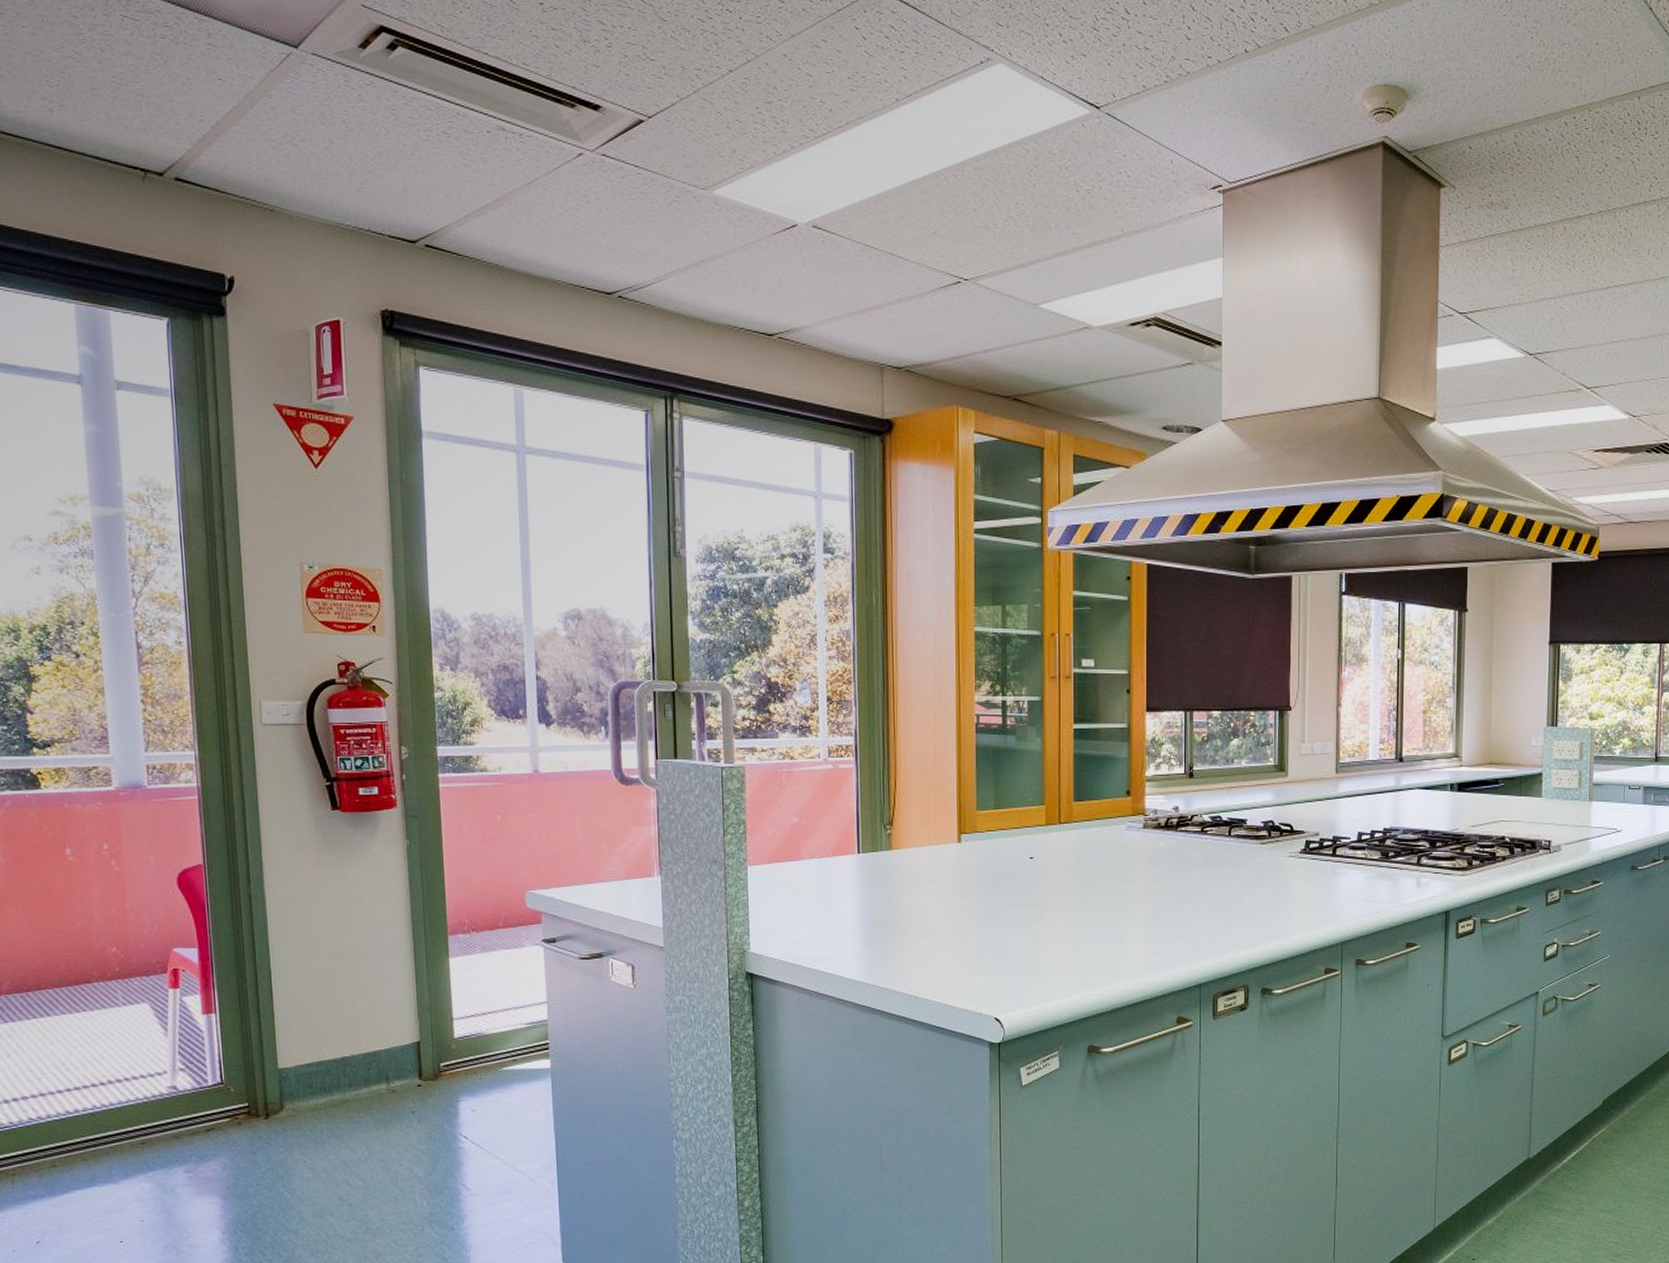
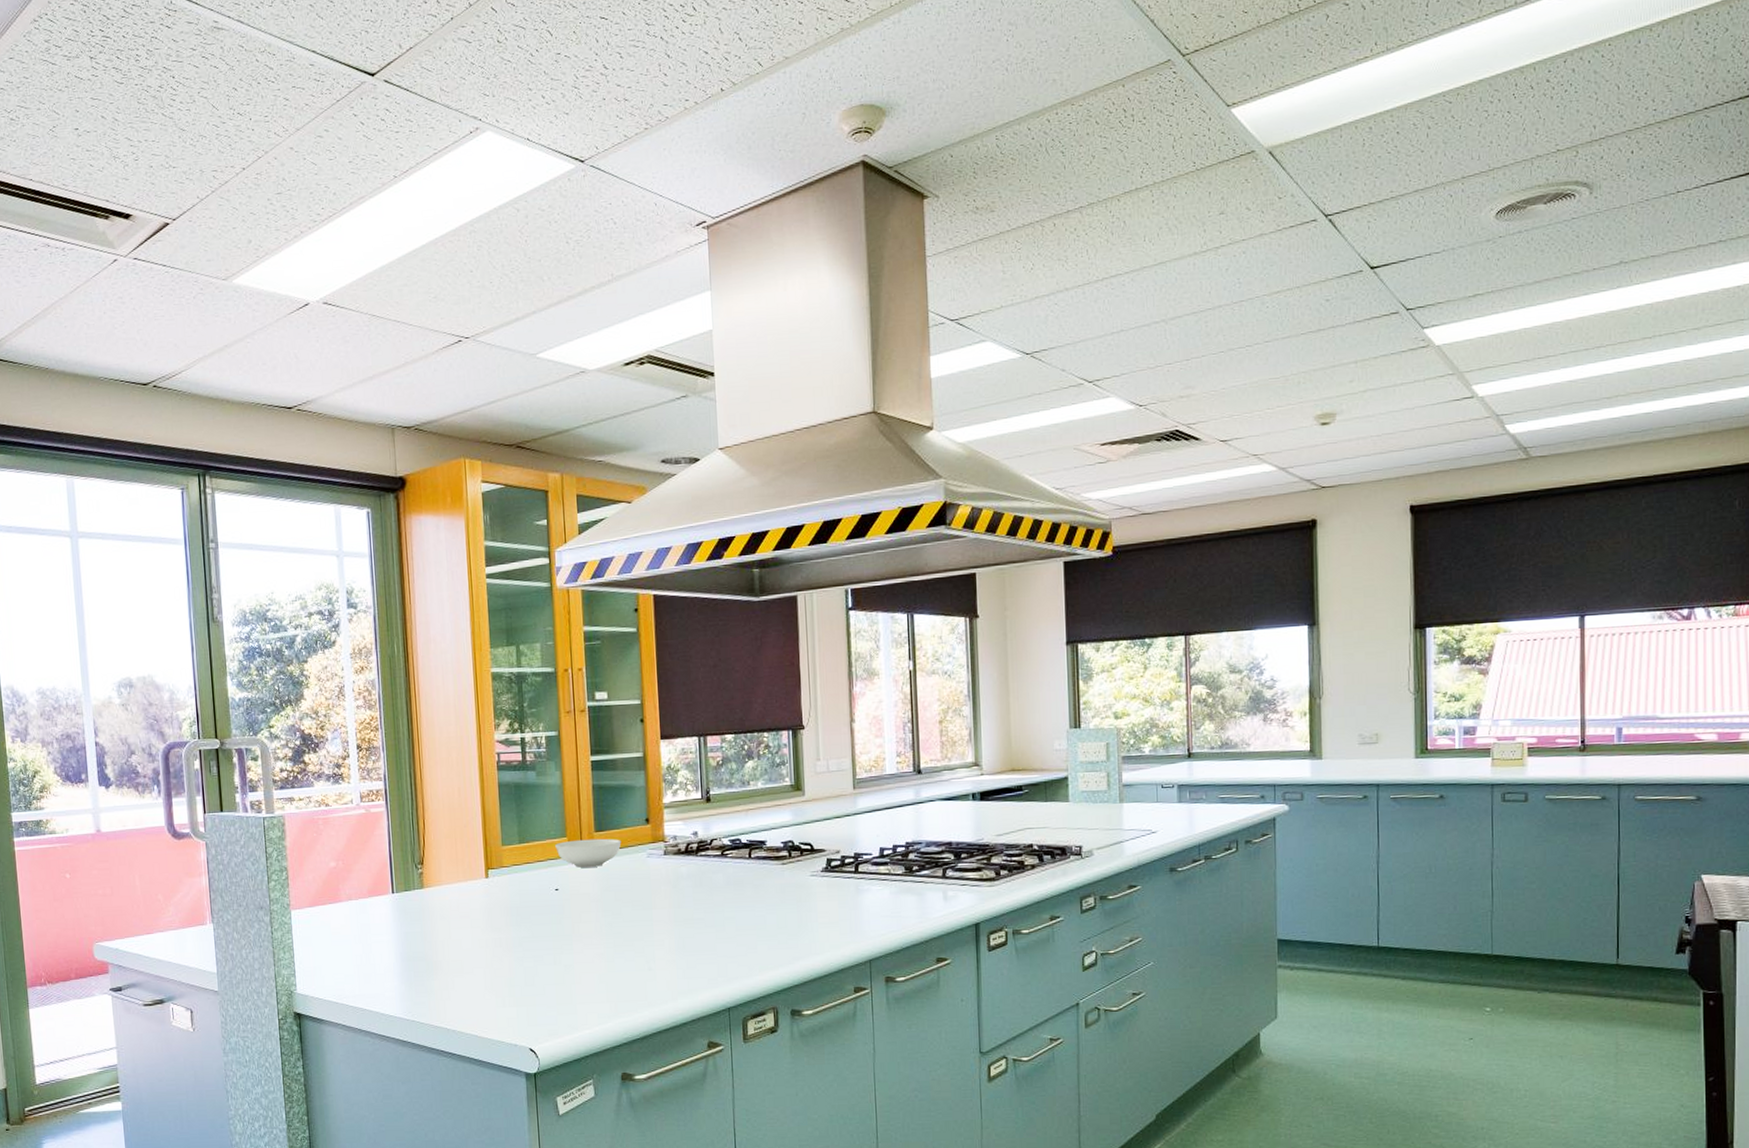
bowl: none [1032,808,1101,837] -> present [555,838,622,868]

